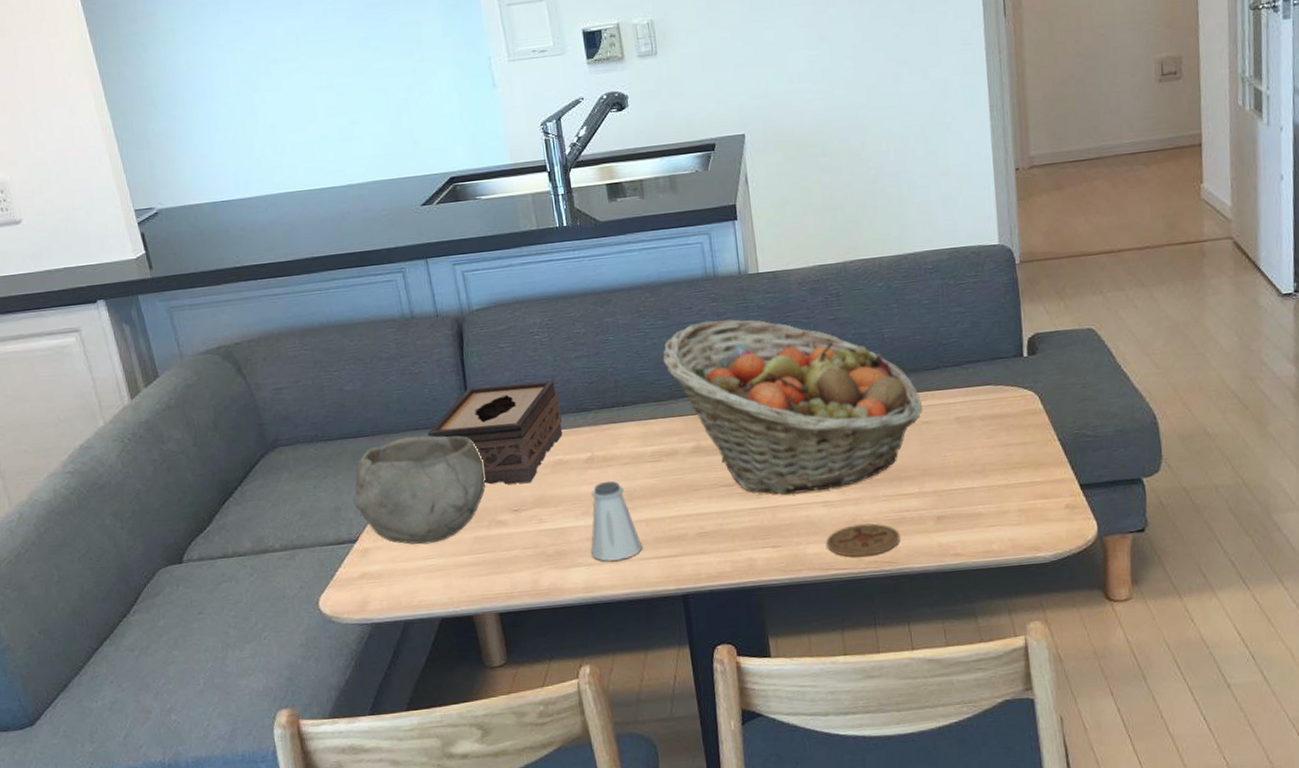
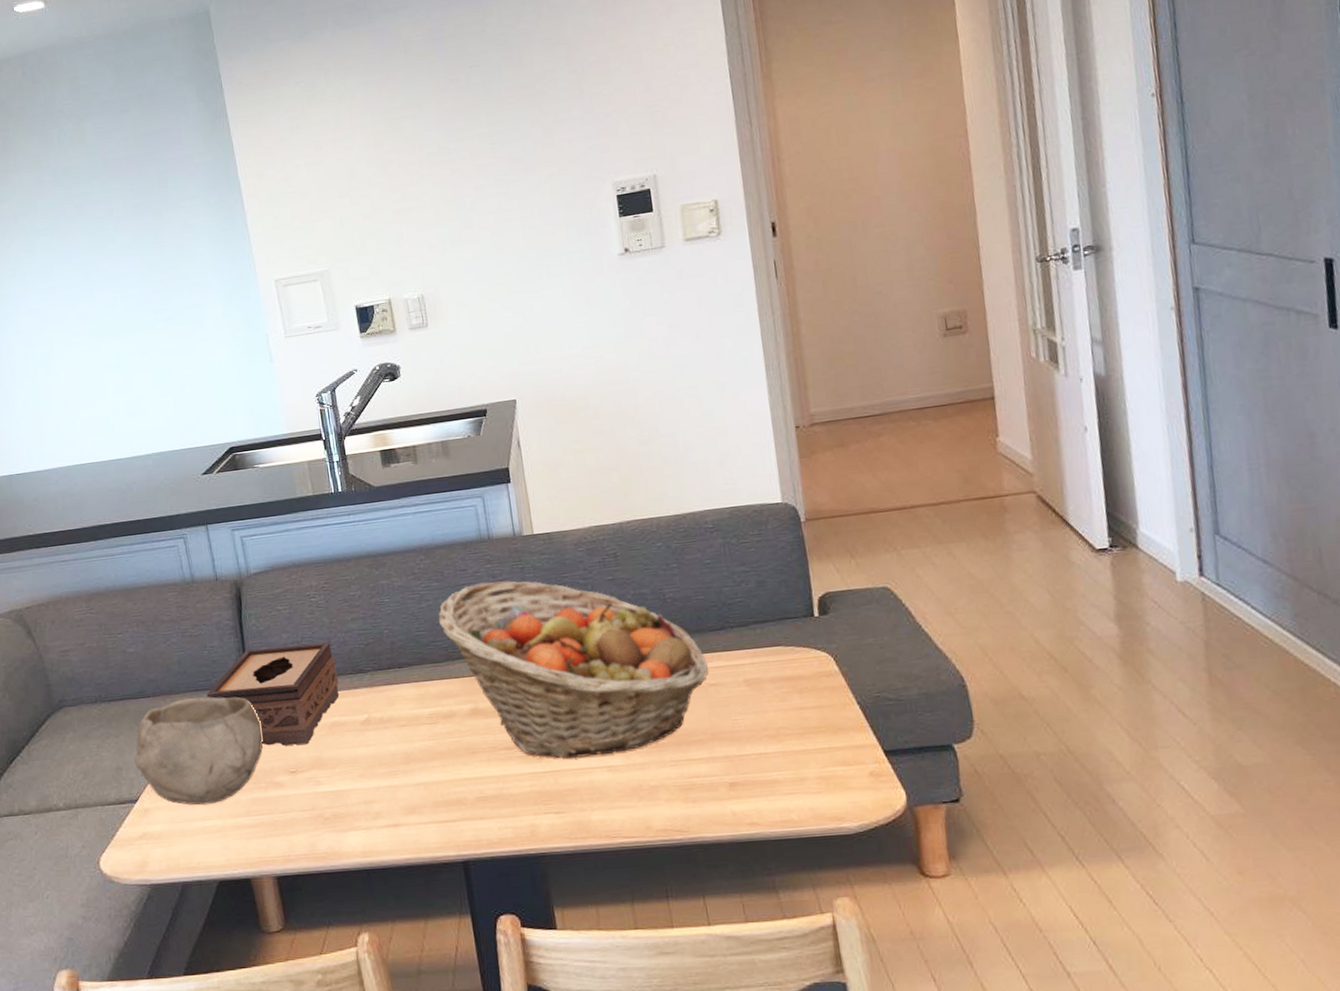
saltshaker: present [591,481,643,562] -> none [368,743,421,825]
coaster: present [826,523,901,557] -> none [611,789,691,825]

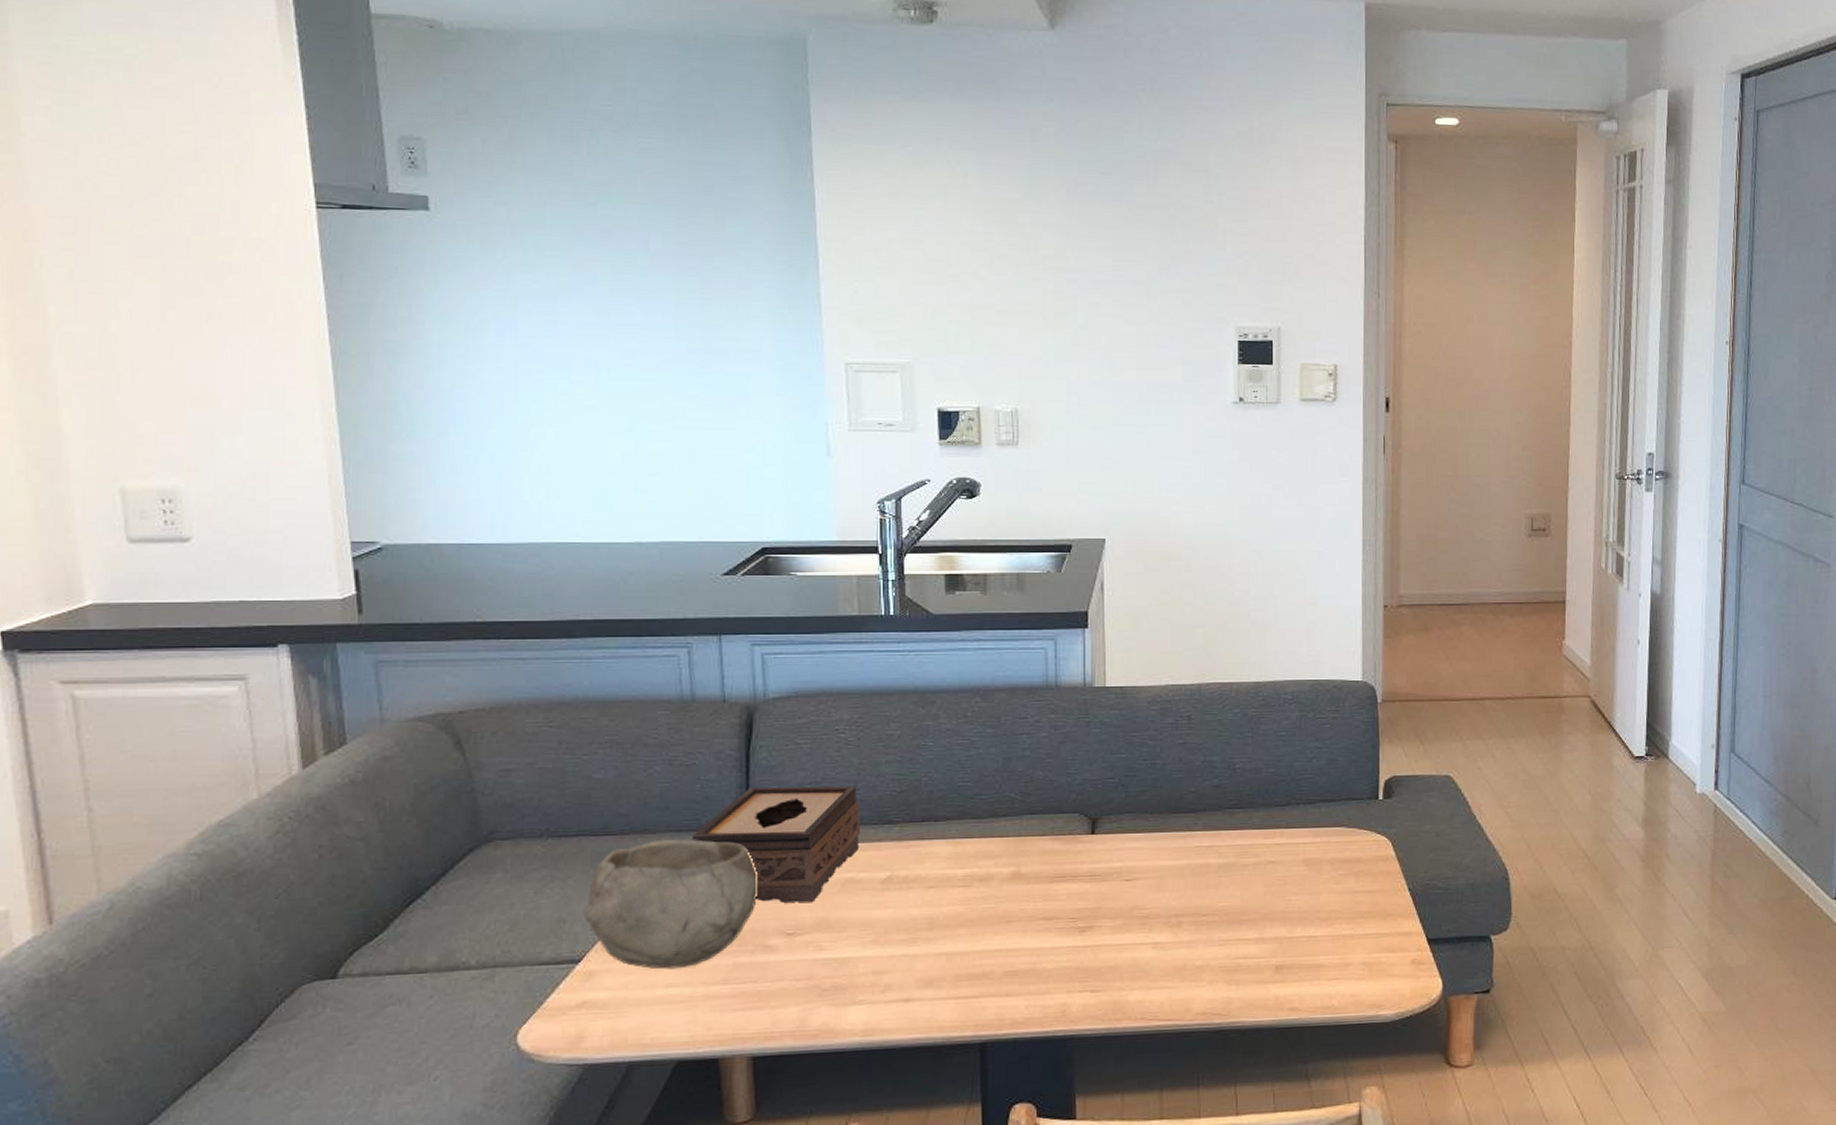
fruit basket: present [438,580,708,759] -> none [988,733,1269,932]

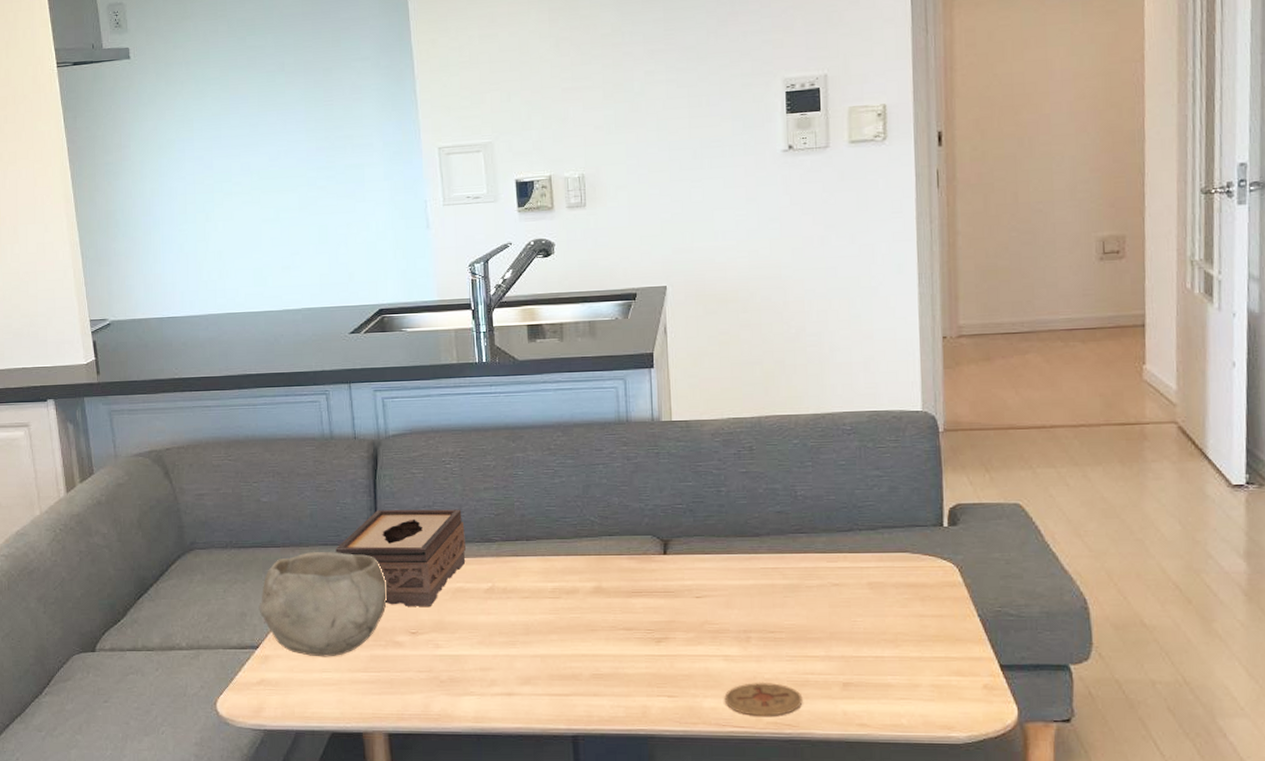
coaster: none [1152,969,1234,1007] -> present [724,681,803,716]

